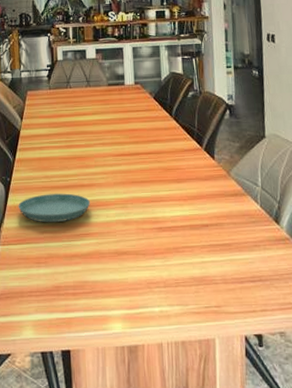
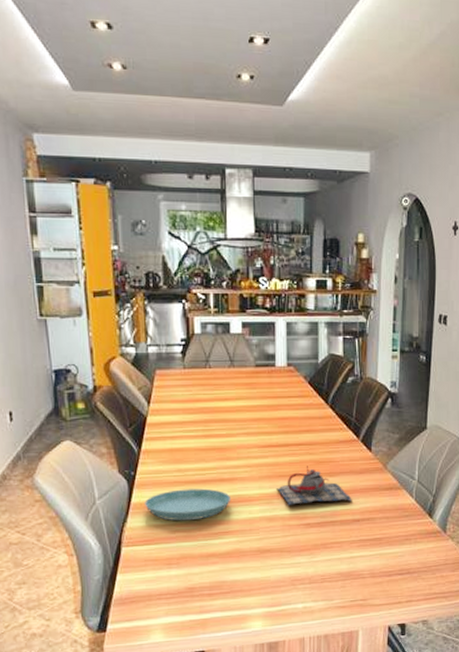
teapot: none [130,173,200,210] -> present [277,466,352,505]

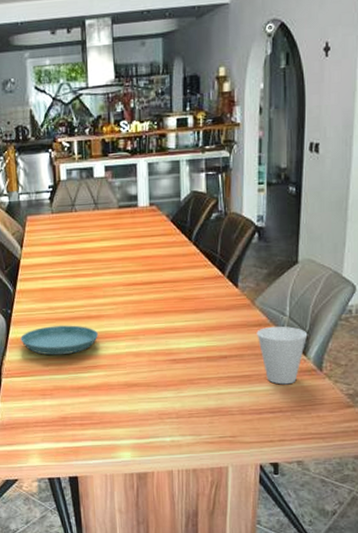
teapot: present [277,466,352,505] -> none [142,303,219,341]
cup: none [388,489,434,547] -> present [256,326,308,385]

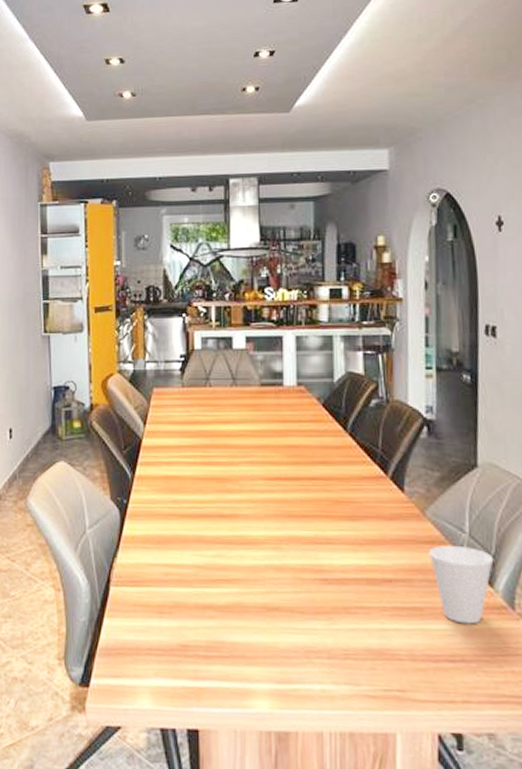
saucer: present [20,325,99,356] -> none [137,523,233,562]

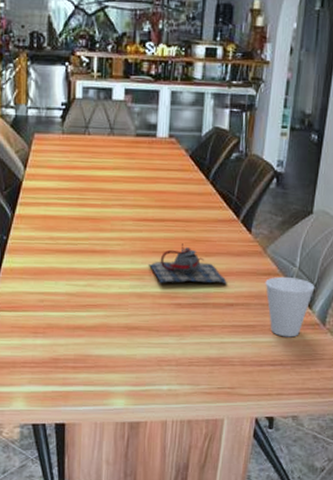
teapot: none [286,505,381,555] -> present [149,243,227,284]

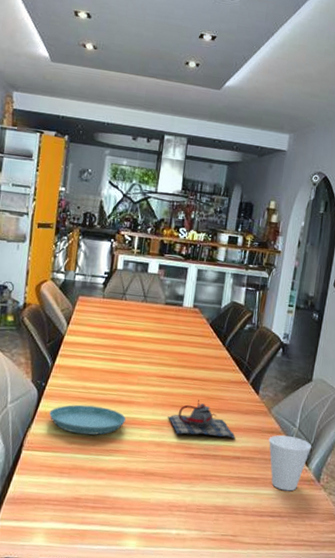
saucer: none [15,257,102,291] -> present [49,404,126,435]

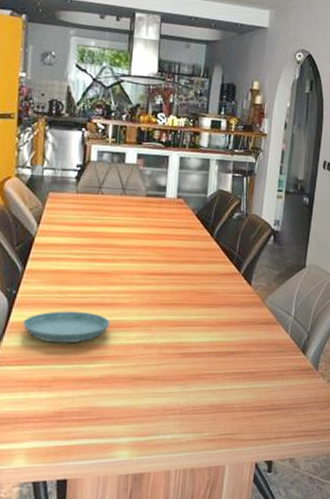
teapot: present [168,400,235,439] -> none [156,296,229,334]
cup: present [268,435,312,491] -> none [264,325,309,382]

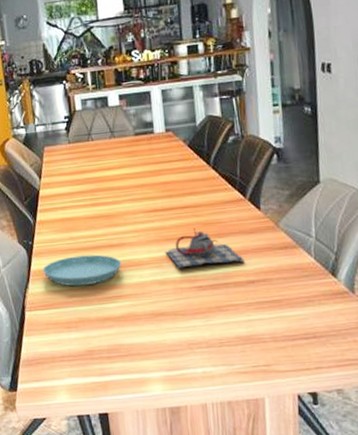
teapot: none [156,296,229,334] -> present [165,228,245,268]

